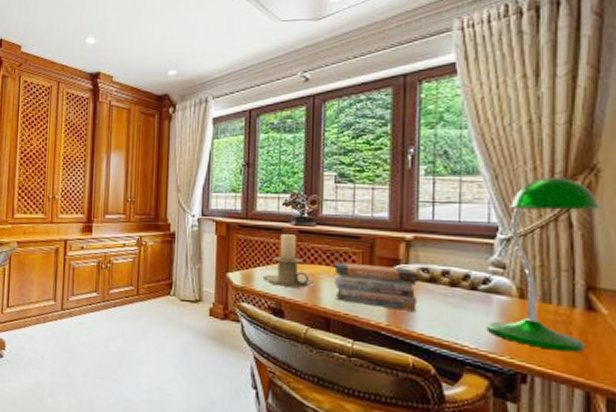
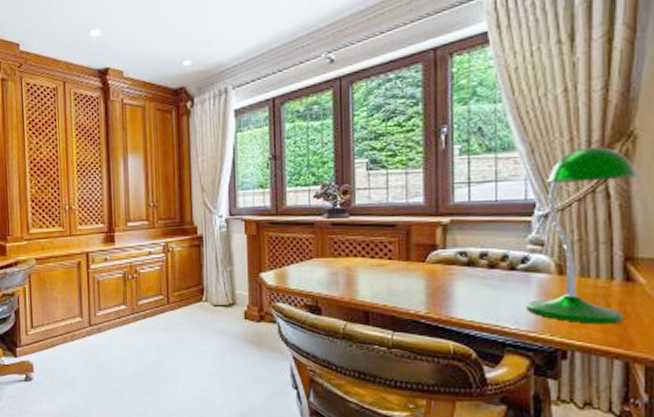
candle holder: present [262,234,315,288] -> none [297,228,351,283]
book stack: present [334,262,419,311] -> none [370,252,457,297]

